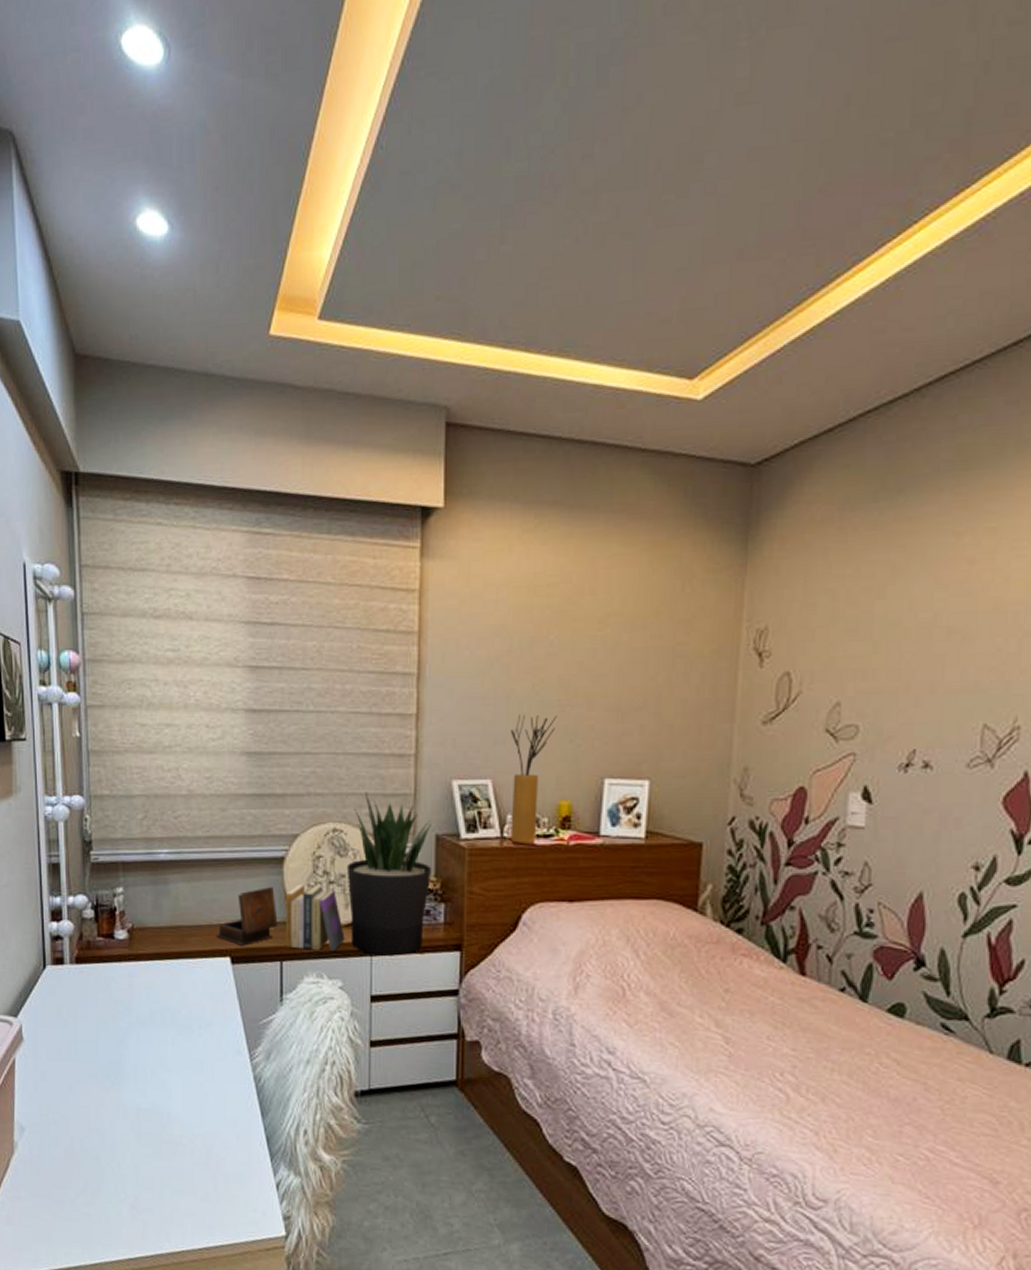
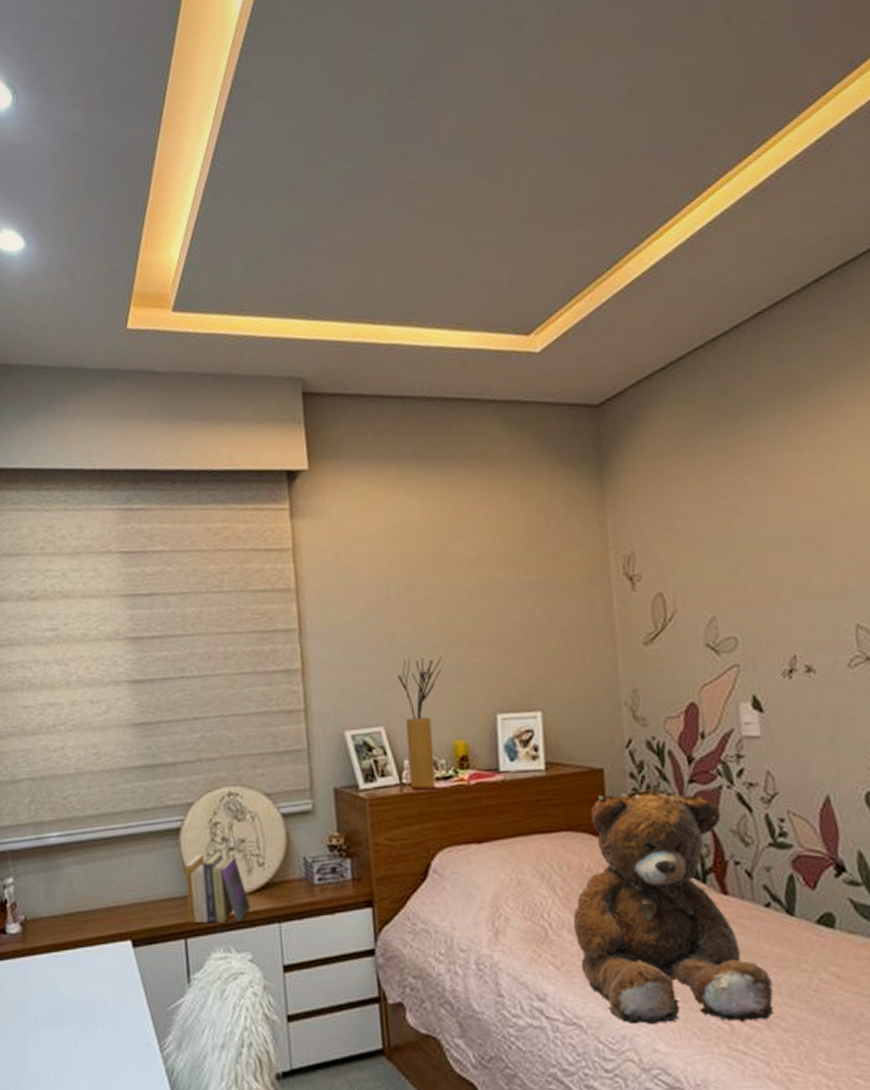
jewelry box: present [216,886,278,946] -> none [114,859,179,927]
planter: present [346,791,433,956] -> none [245,751,334,922]
teddy bear: none [650,866,834,1095] -> present [573,787,774,1025]

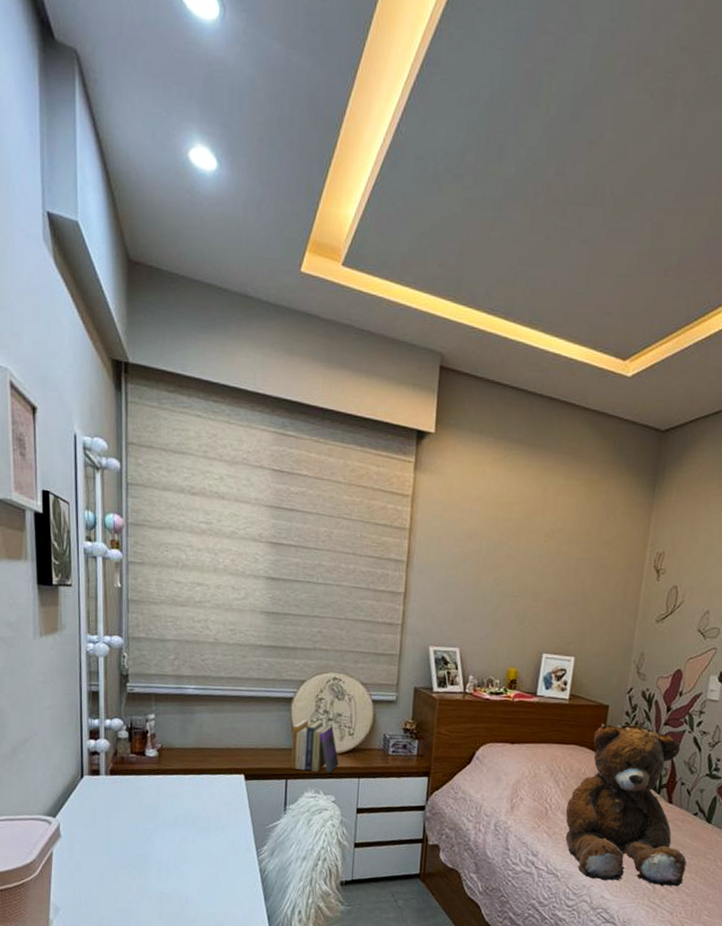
vase: present [397,656,442,792] -> none [471,600,511,701]

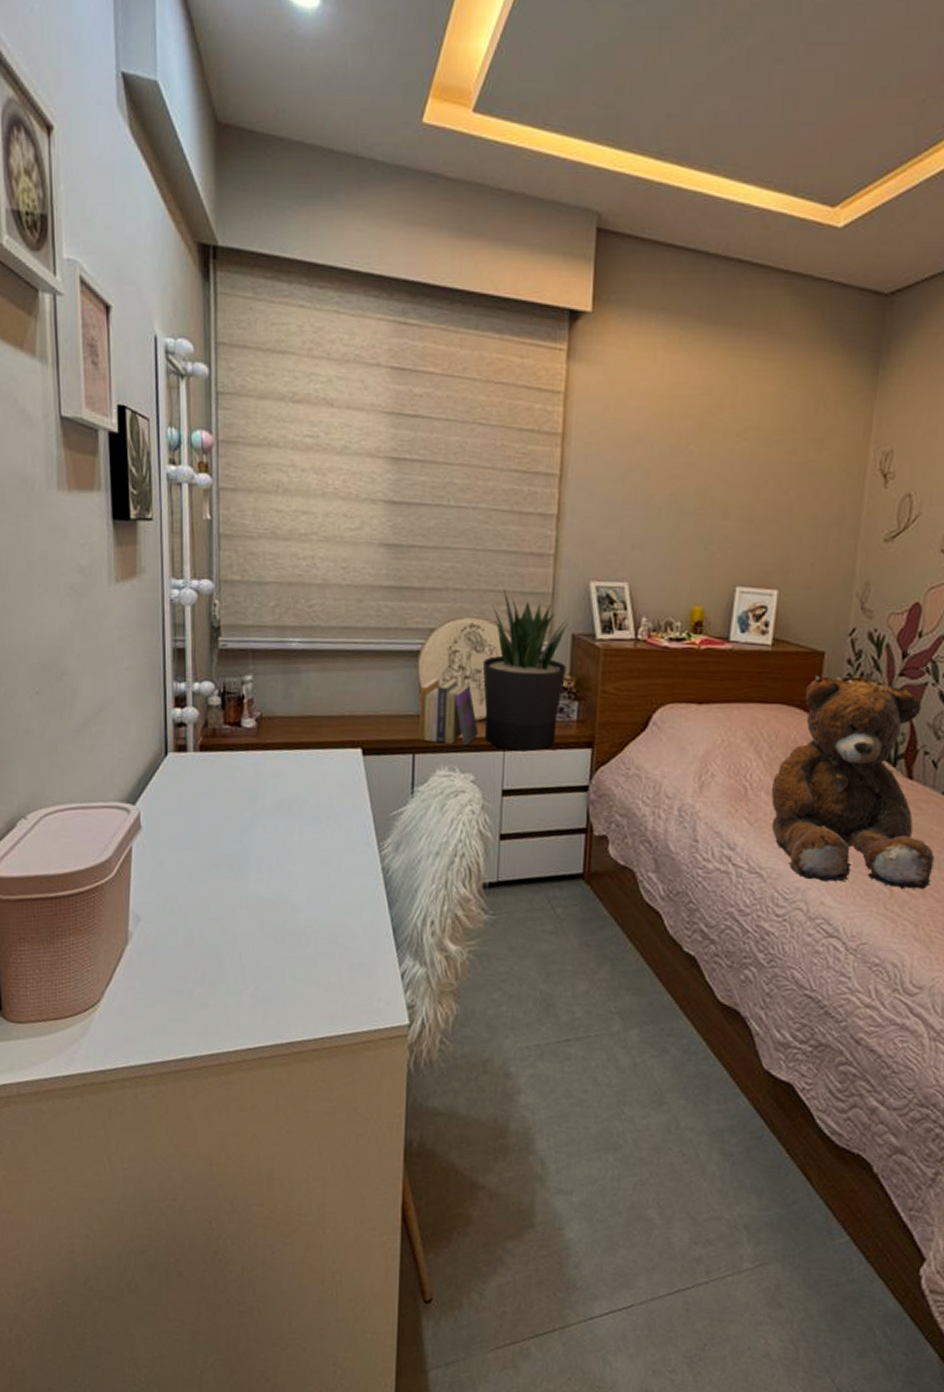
planter: none [343,650,413,779] -> present [482,588,569,752]

